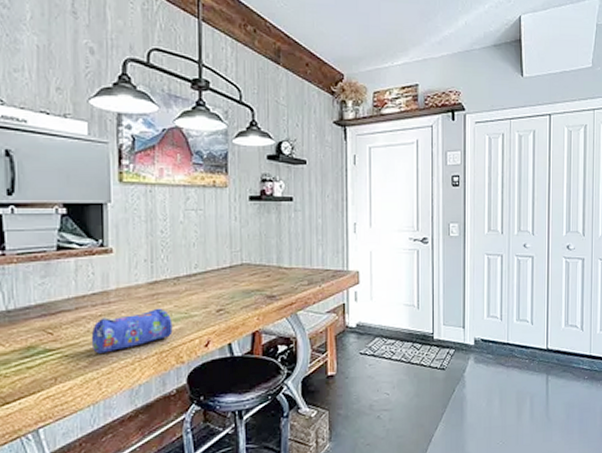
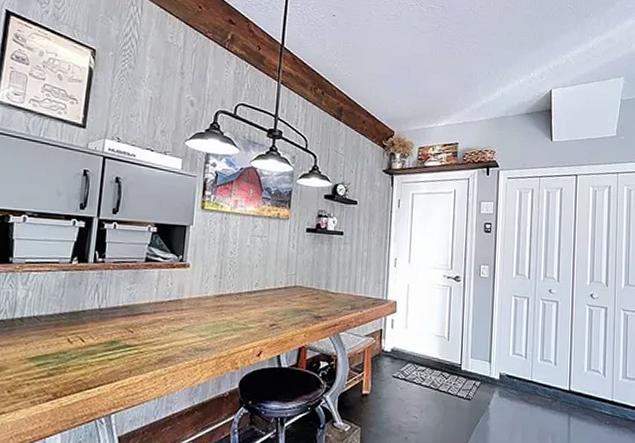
pencil case: present [91,308,173,354] -> none [163,318,232,353]

